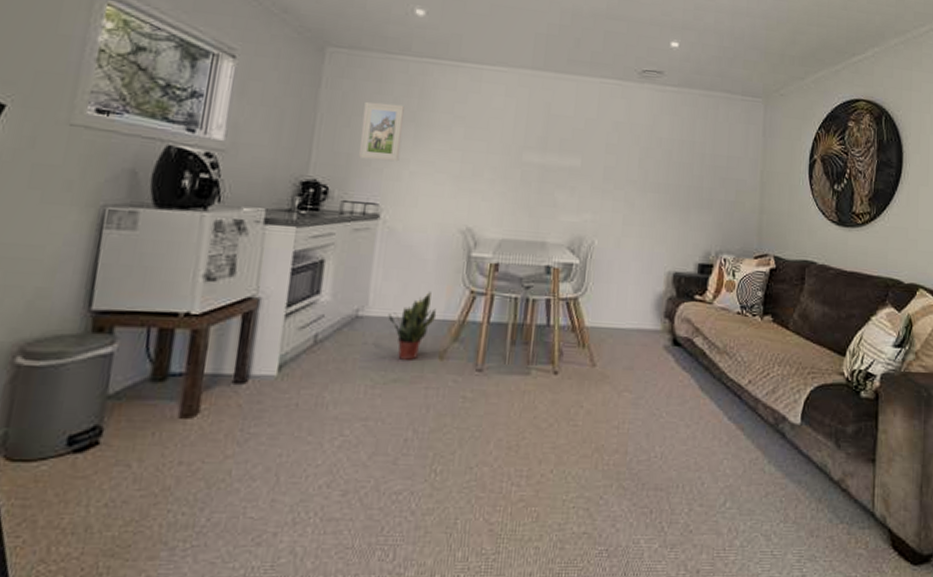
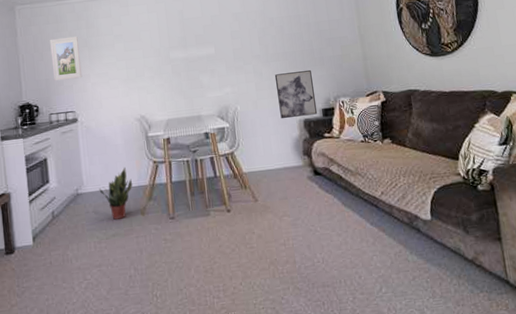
wall art: none [646,209,695,269] -> present [274,69,318,119]

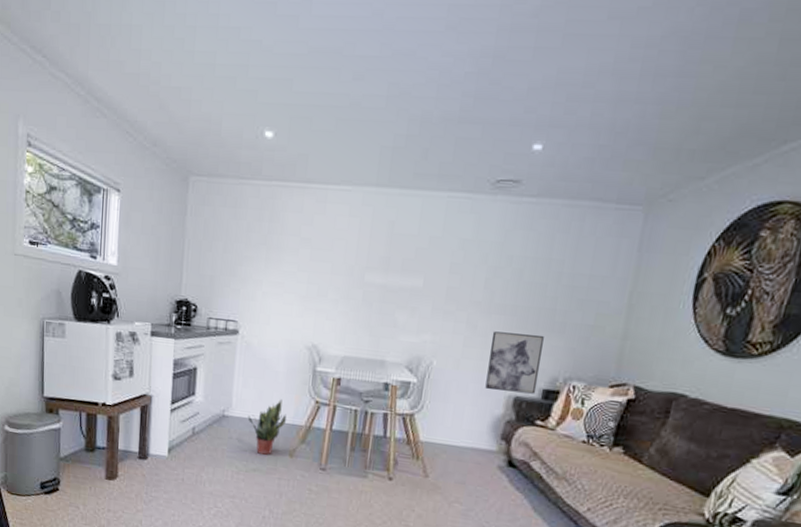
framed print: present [50,36,83,81] -> none [220,227,257,283]

